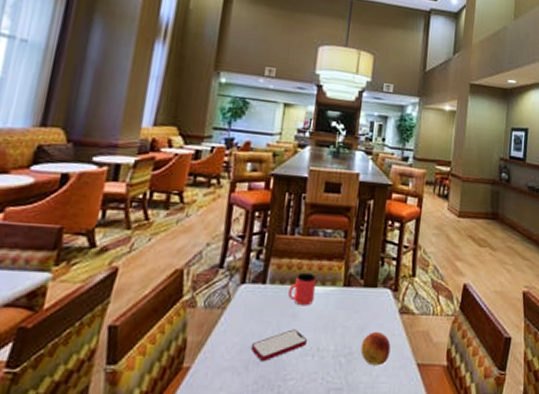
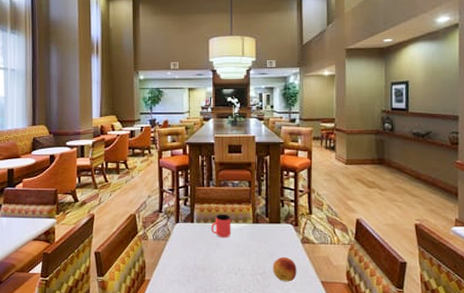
smartphone: present [250,329,307,361] -> none [189,255,229,276]

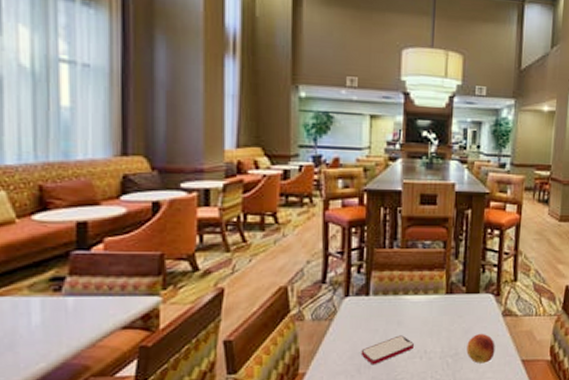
smartphone: none [189,255,229,276] -> present [360,335,414,364]
cup: present [211,214,231,238] -> none [392,283,419,314]

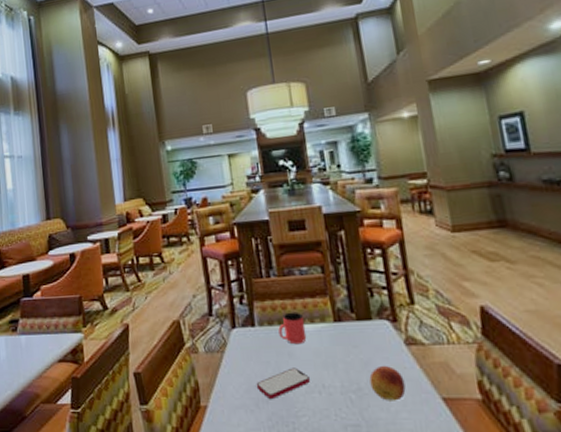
cup: none [392,283,419,314] -> present [278,312,307,345]

